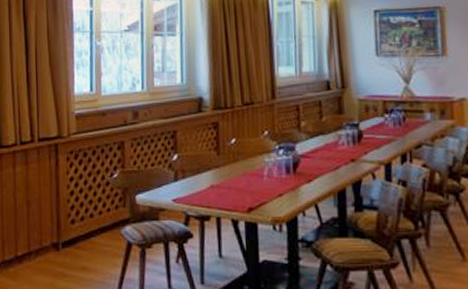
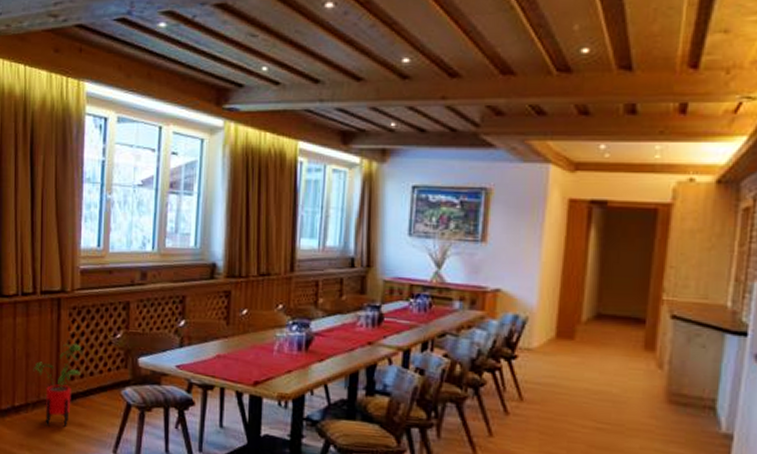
house plant: none [34,187,83,273] -> present [33,343,83,427]

